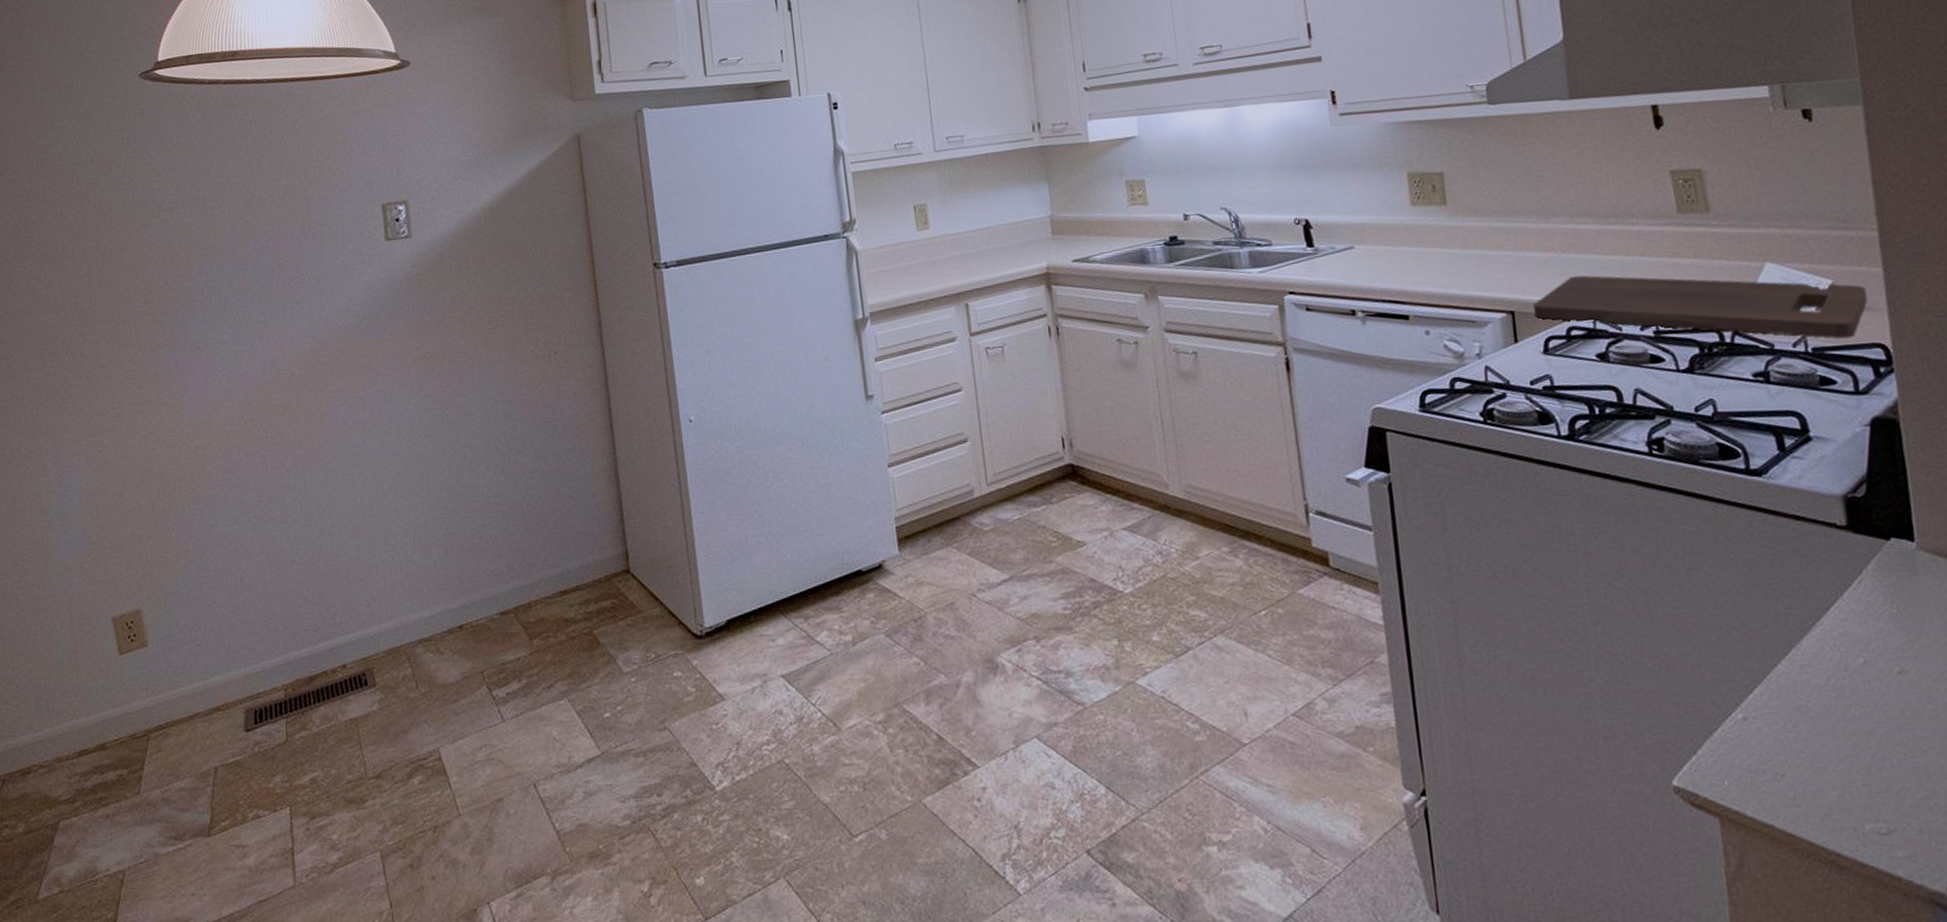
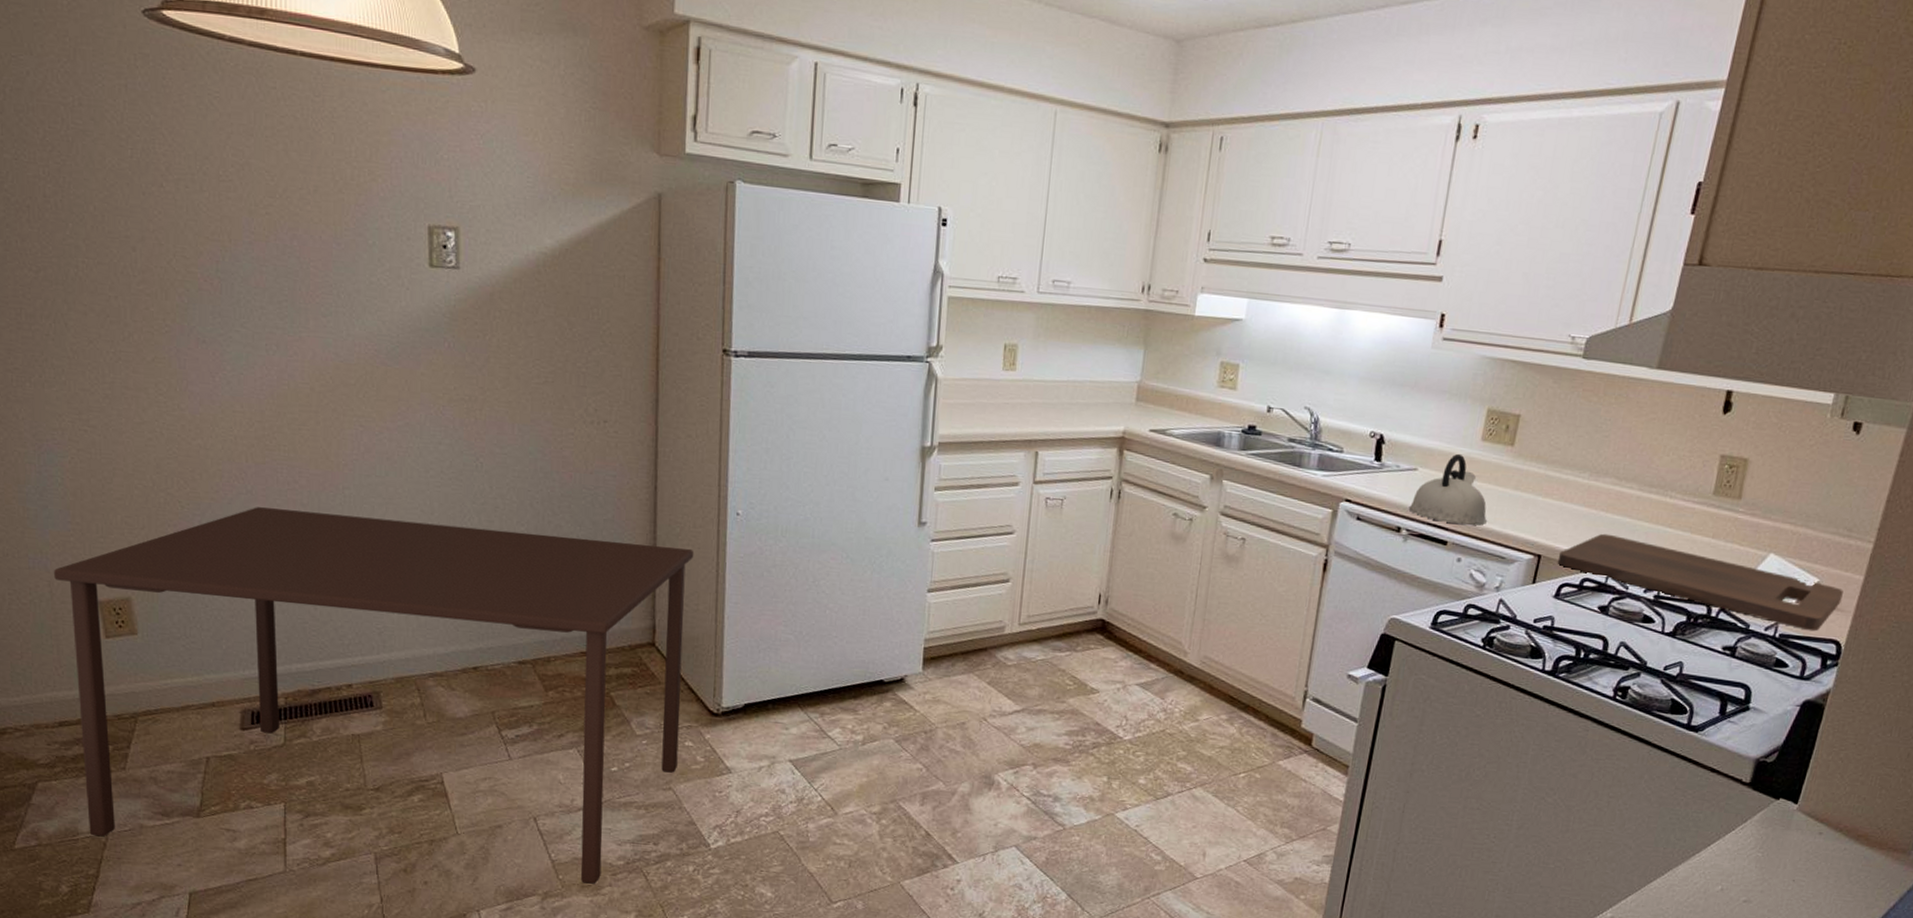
dining table: none [72,465,670,874] -> present [53,507,695,884]
kettle: none [1357,223,1444,296] -> present [1408,453,1487,526]

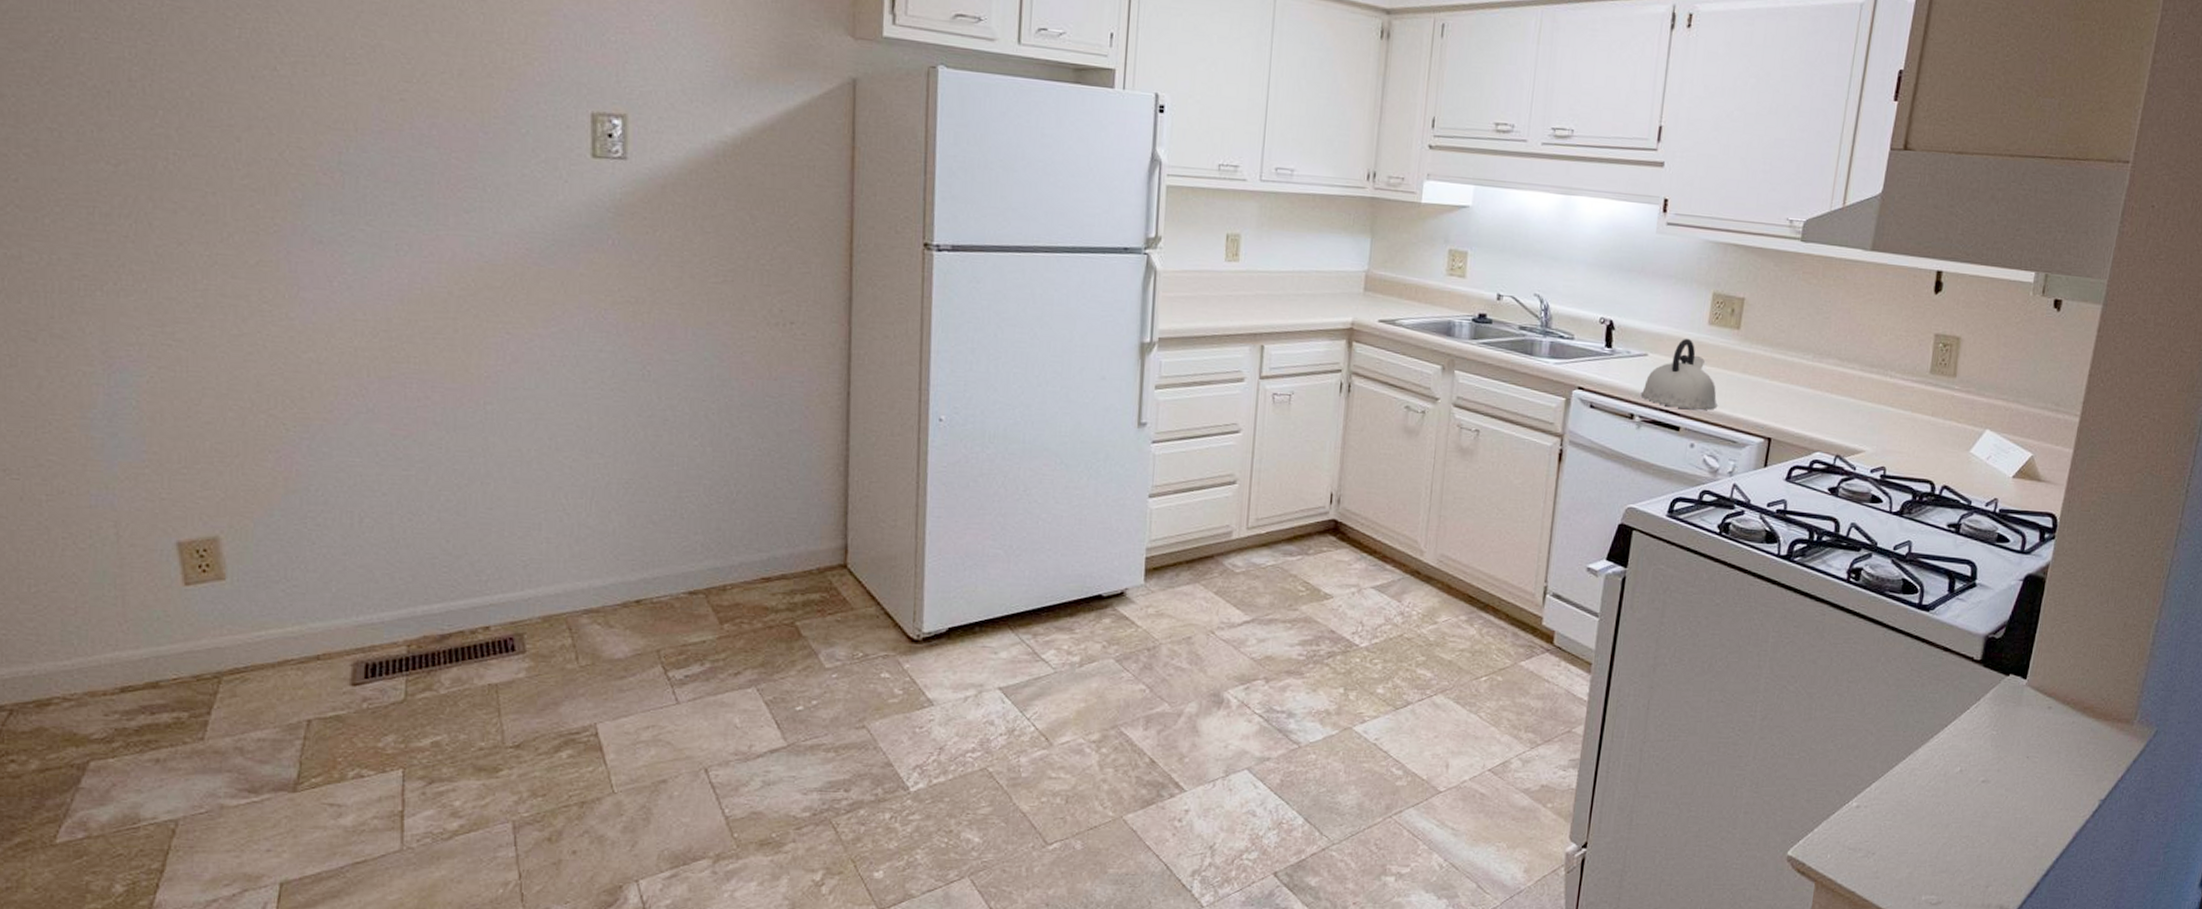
dining table: present [53,507,695,884] -> none [121,427,892,841]
cutting board: present [1557,533,1844,632] -> none [1787,414,2055,506]

